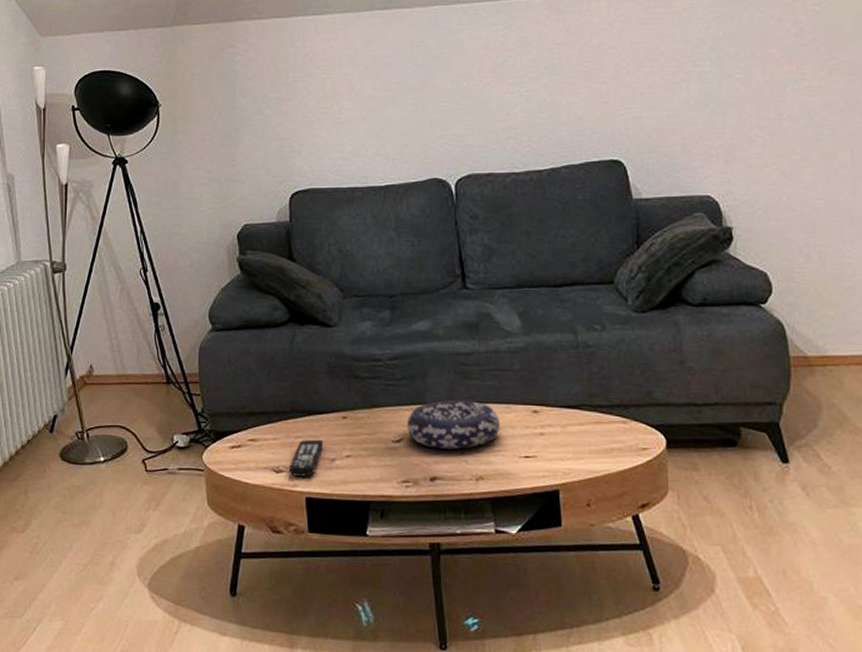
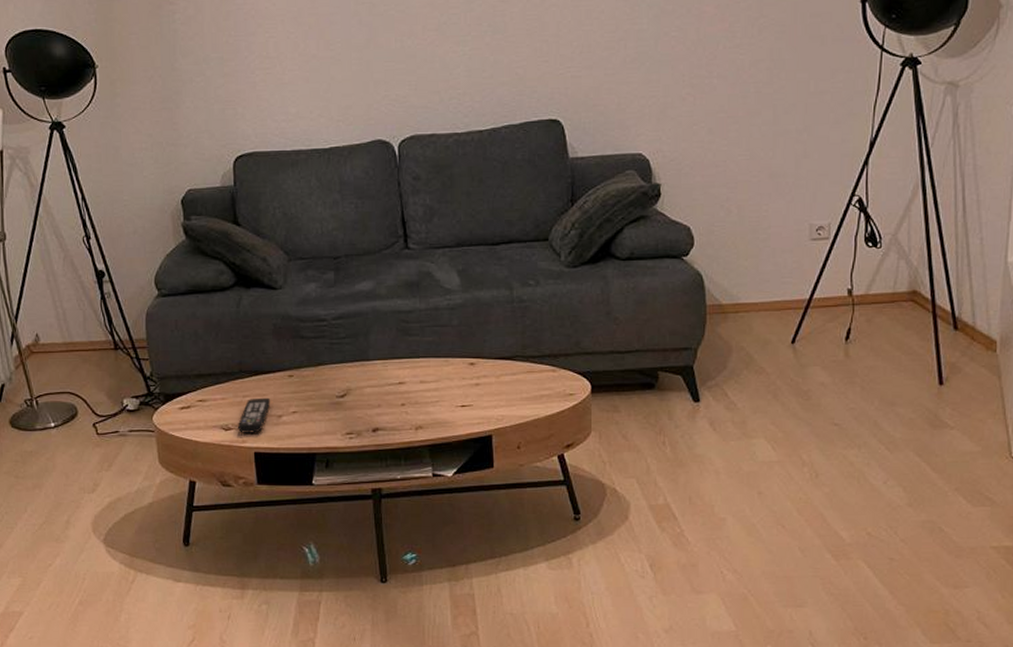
decorative bowl: present [406,399,500,450] -> none [350,355,438,402]

